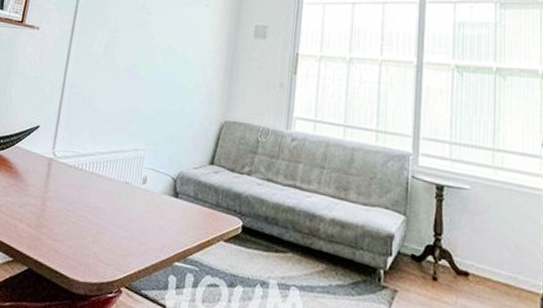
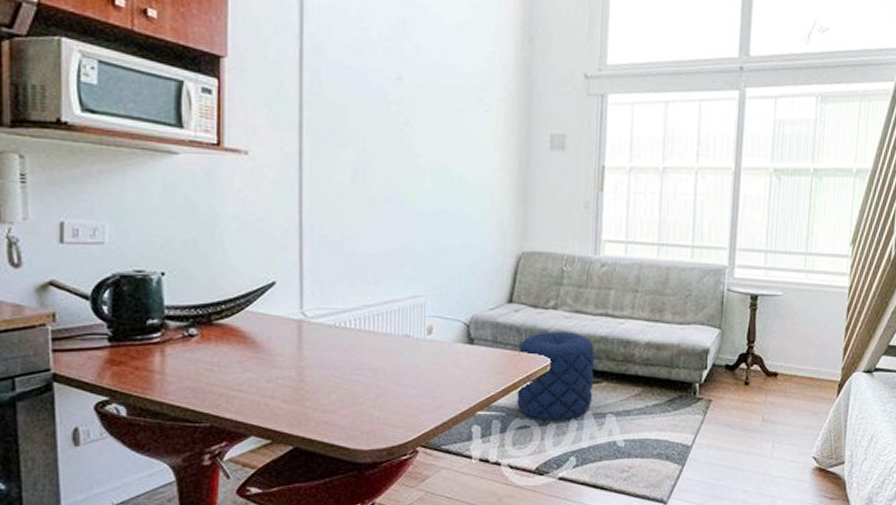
pouf: none [209,195,283,286] -> present [516,332,595,421]

